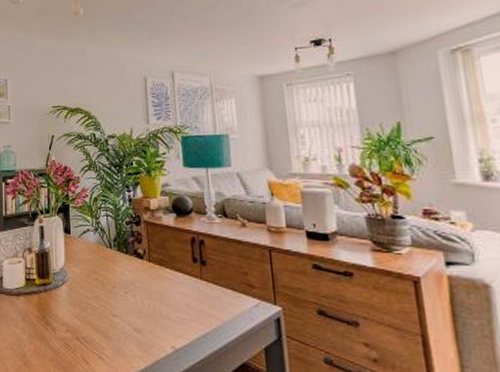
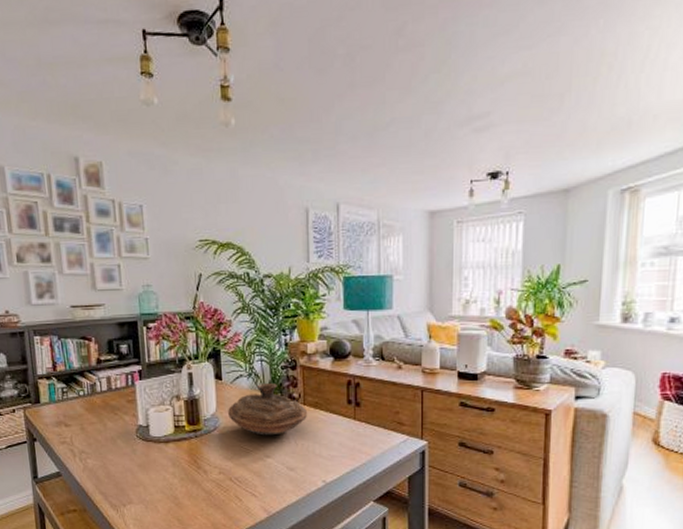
decorative bowl: none [76,237,154,293] -> present [228,382,308,436]

